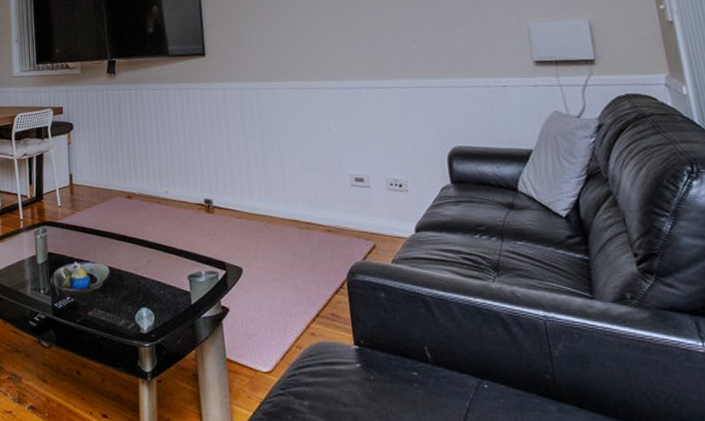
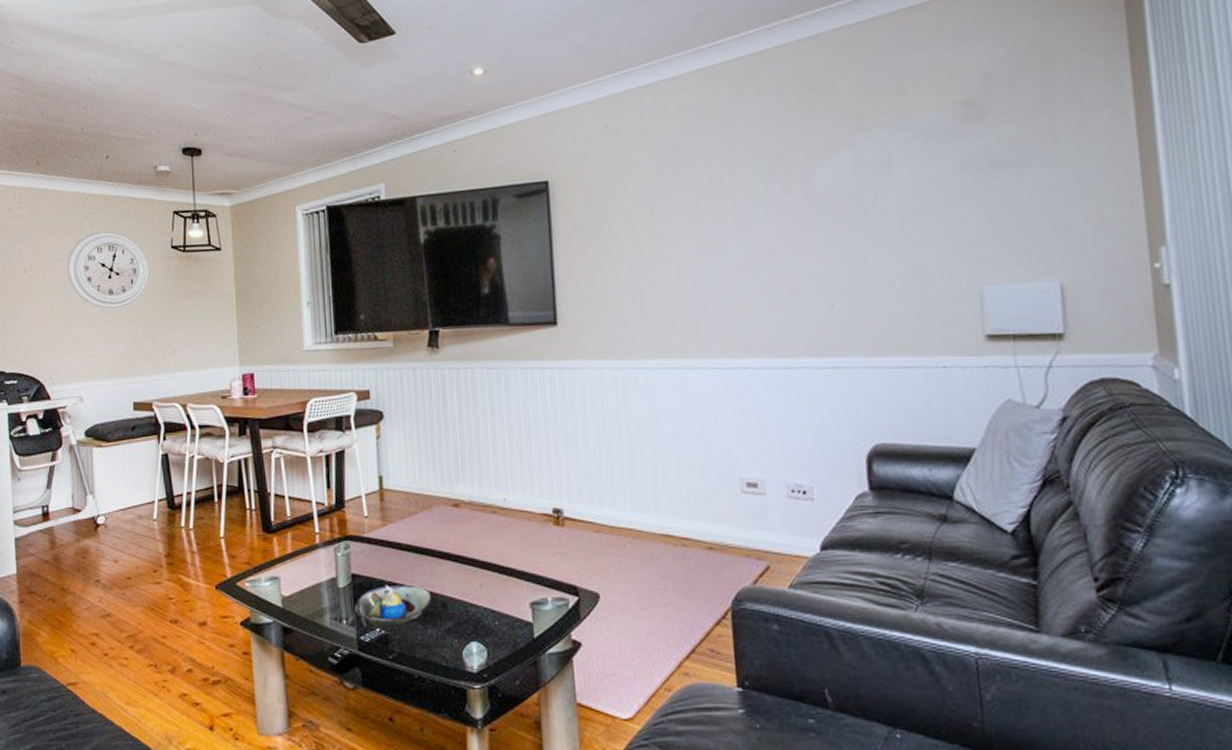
remote control: present [82,308,142,338] -> none [395,641,471,678]

